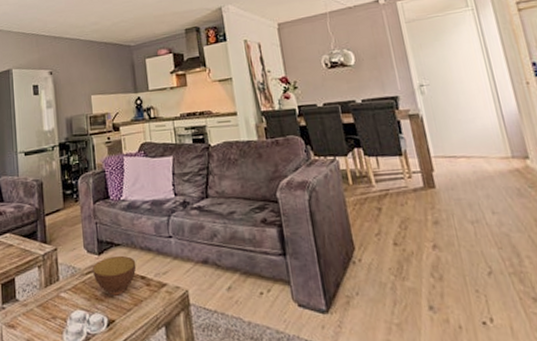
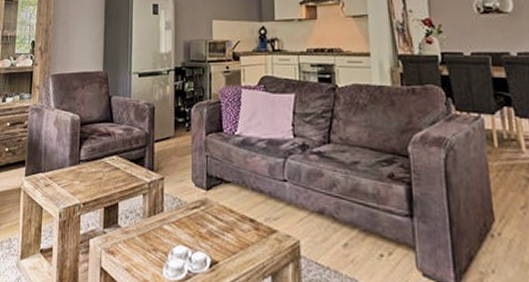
bowl: present [93,255,137,296] -> none [200,193,246,236]

